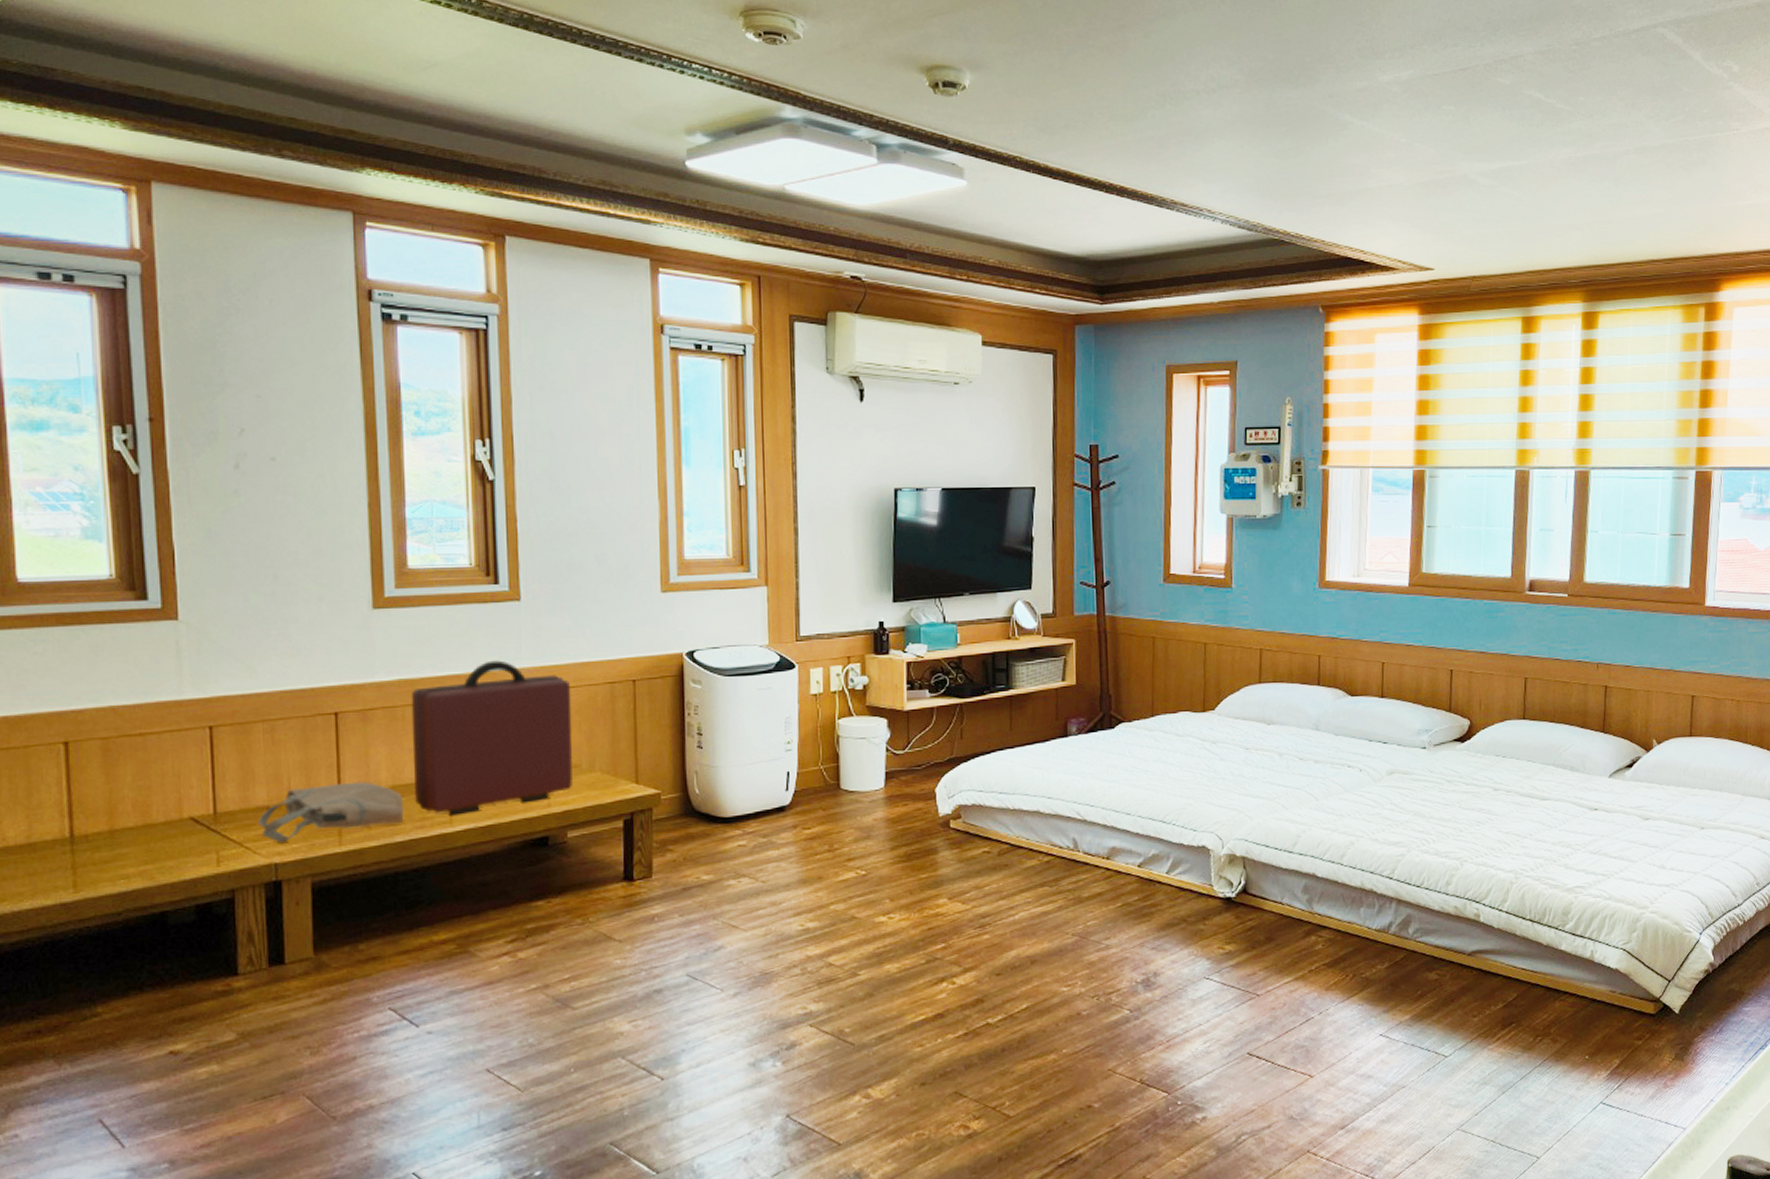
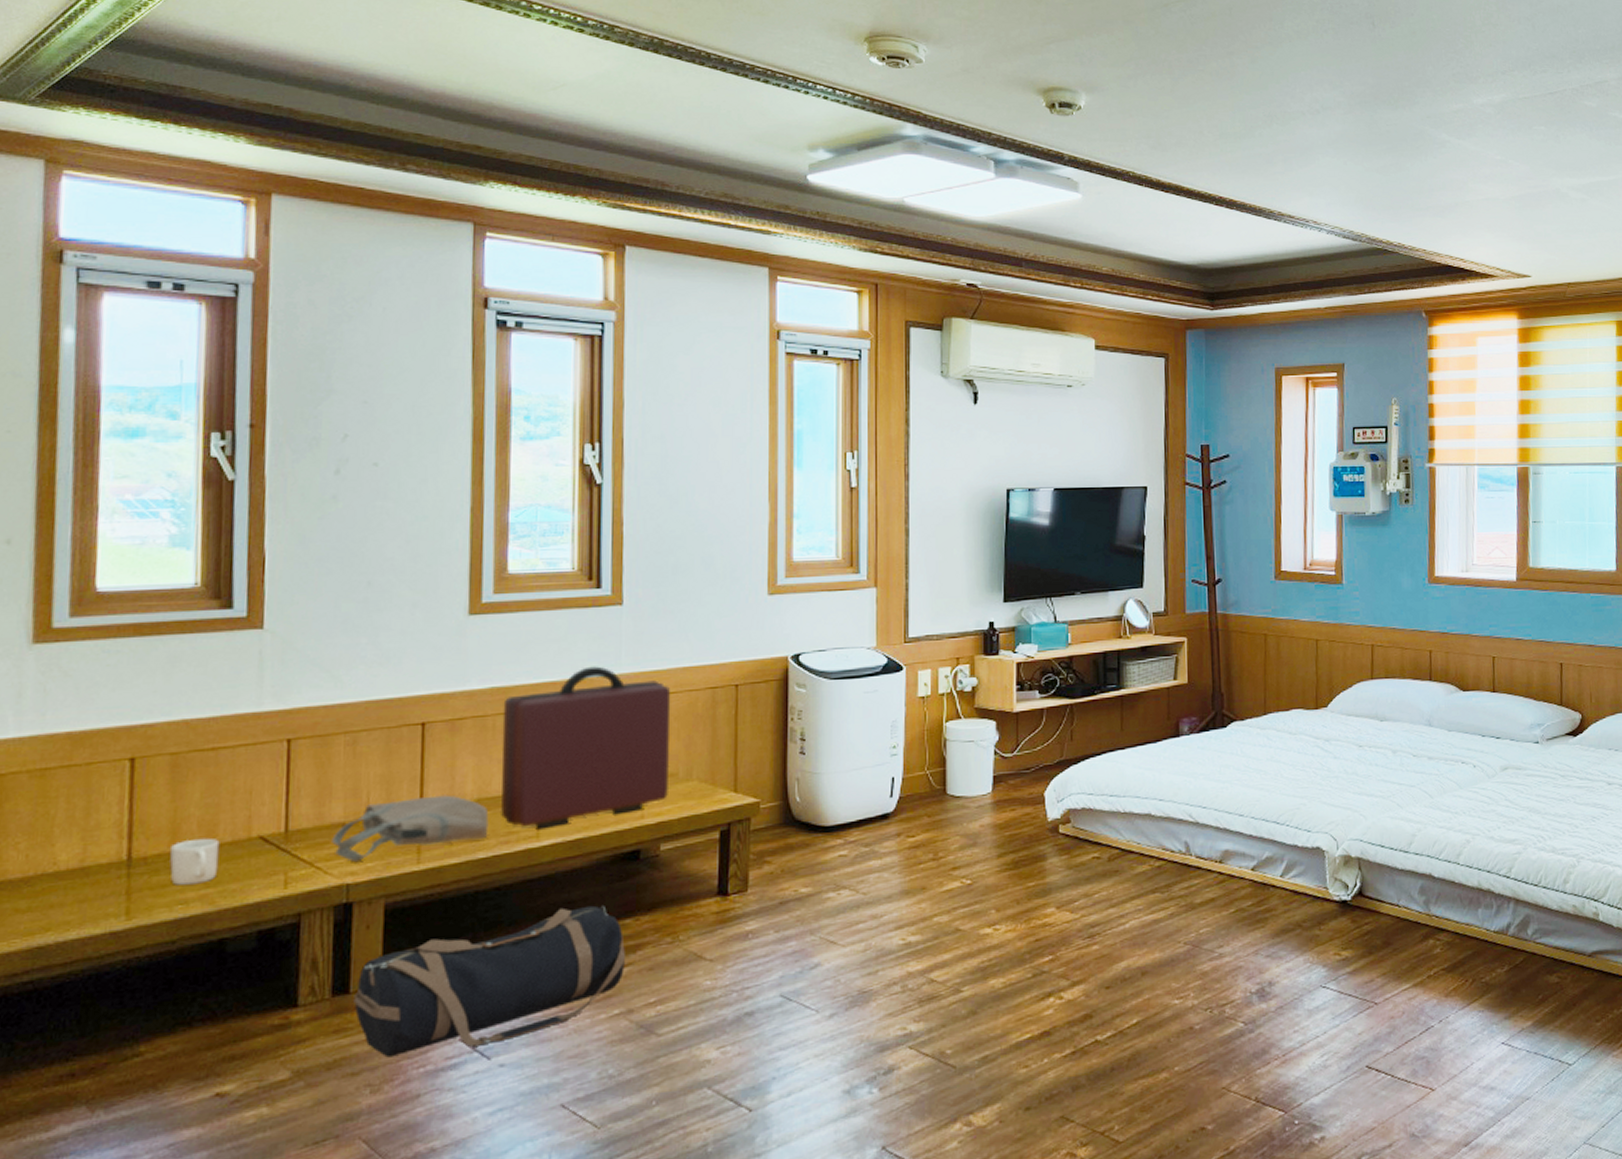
mug: none [108,818,155,862] -> present [169,837,220,885]
duffel bag: none [289,888,539,1023] -> present [353,905,625,1058]

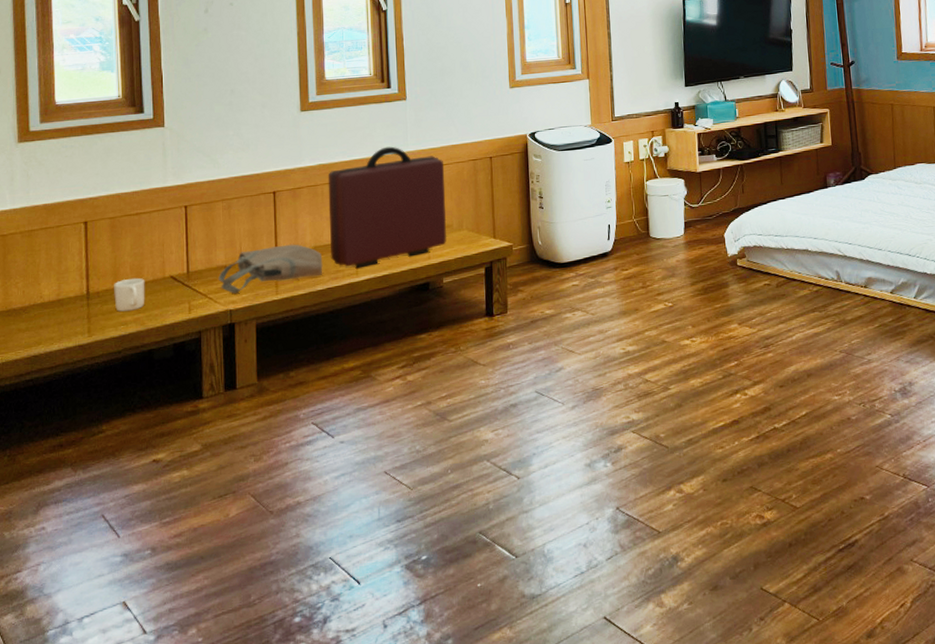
duffel bag: present [353,905,625,1058] -> none [239,324,423,436]

